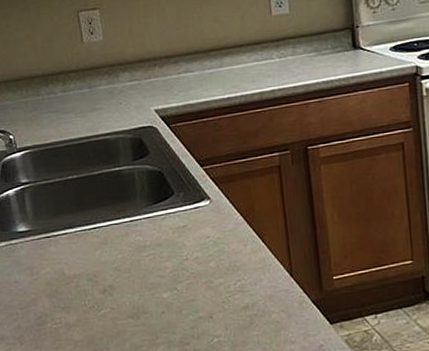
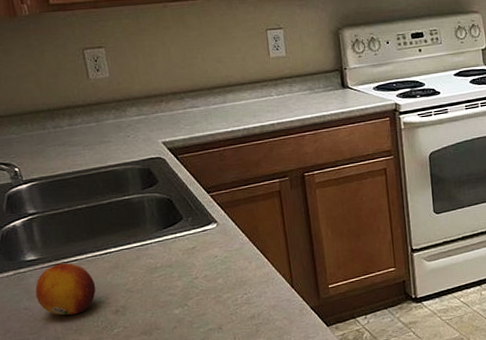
fruit: none [25,236,84,291] -> present [35,263,96,316]

